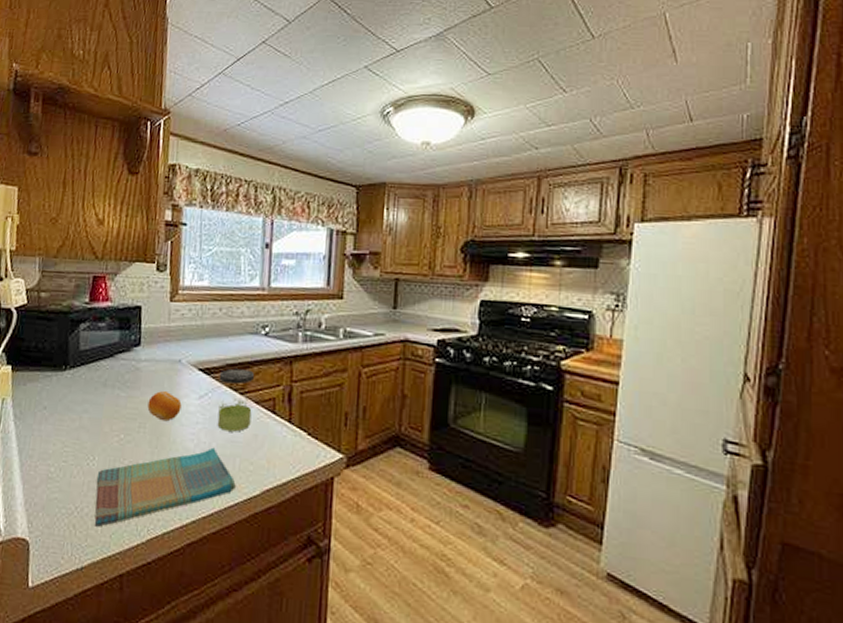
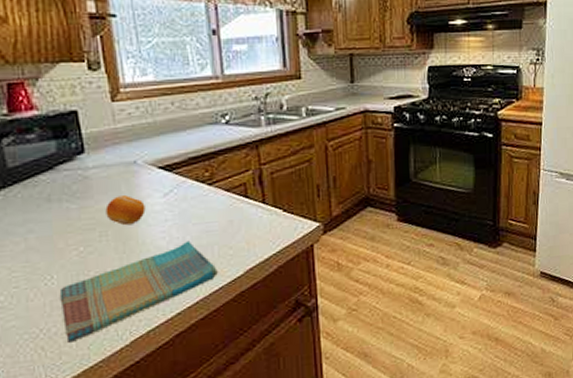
jar: present [217,368,255,432] -> none [182,160,224,223]

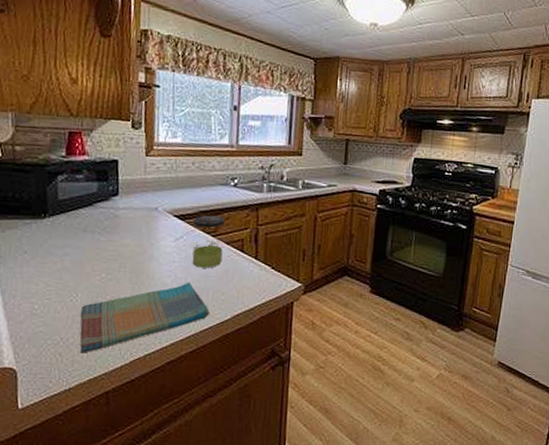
fruit: present [105,194,146,226] -> none [127,234,159,261]
jar: none [182,160,224,223] -> present [192,215,226,268]

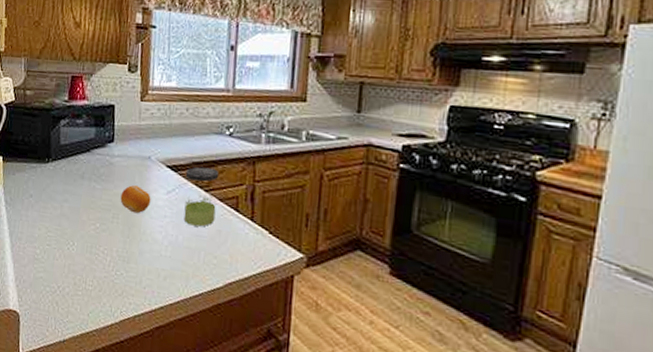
dish towel: present [79,282,210,353] -> none [74,240,201,306]
fruit: none [127,234,159,261] -> present [120,185,151,214]

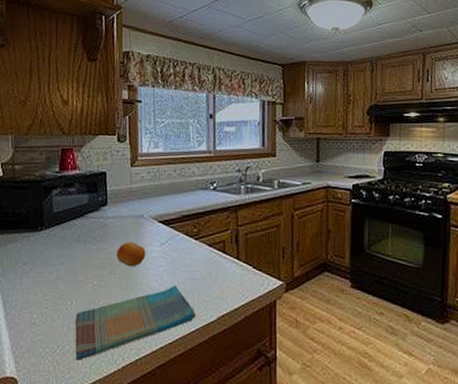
dish towel: none [74,240,201,306] -> present [75,285,196,360]
jar: present [183,166,219,227] -> none [176,219,207,271]

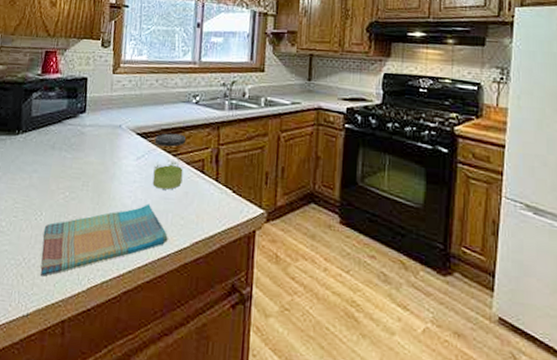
fruit: present [116,241,146,267] -> none [90,152,121,181]
jar: none [176,219,207,271] -> present [152,133,187,190]

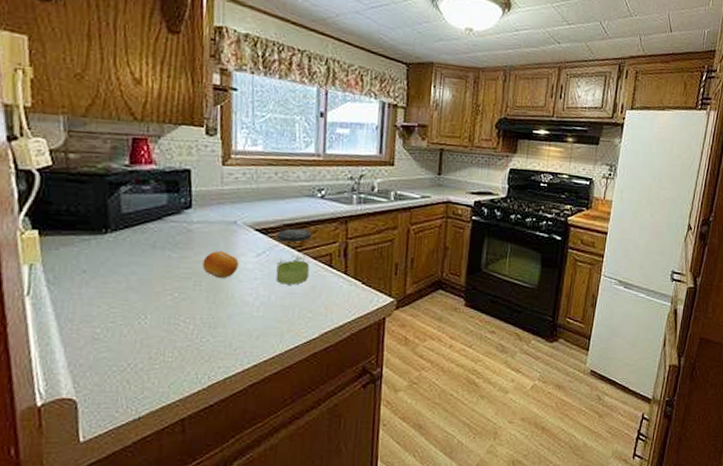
dish towel: present [40,203,168,277] -> none [150,299,296,379]
fruit: none [90,152,121,181] -> present [202,250,239,279]

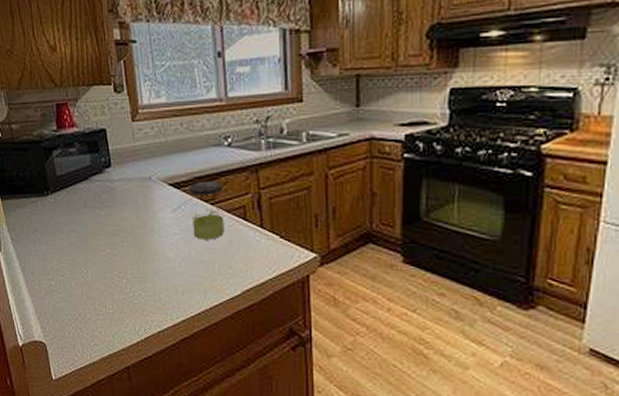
fruit: present [202,250,239,279] -> none [126,206,158,235]

